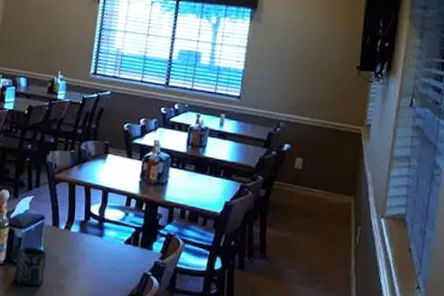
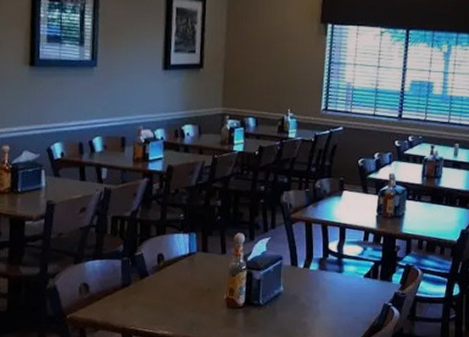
cup: present [13,246,47,287] -> none [255,287,287,326]

